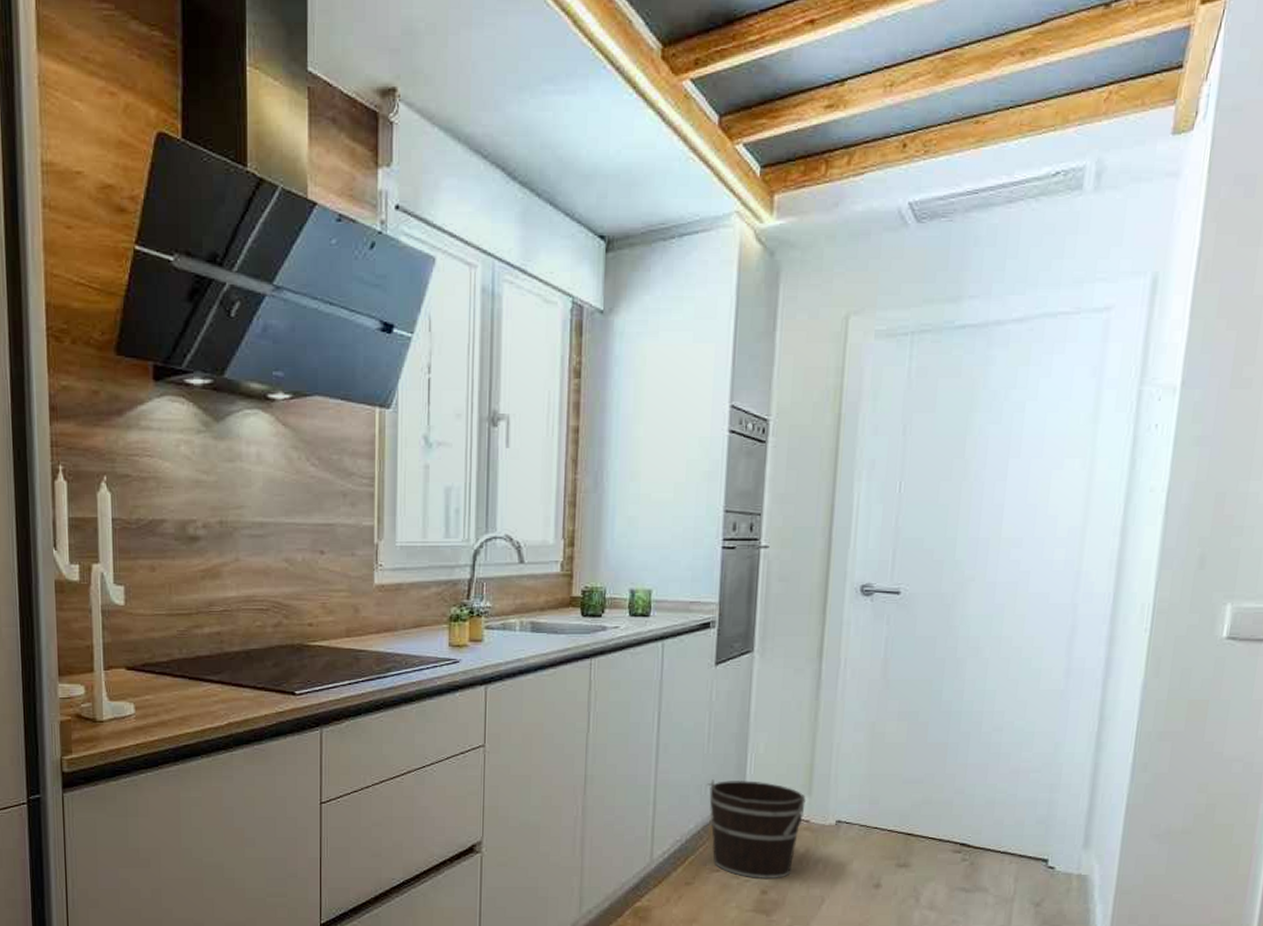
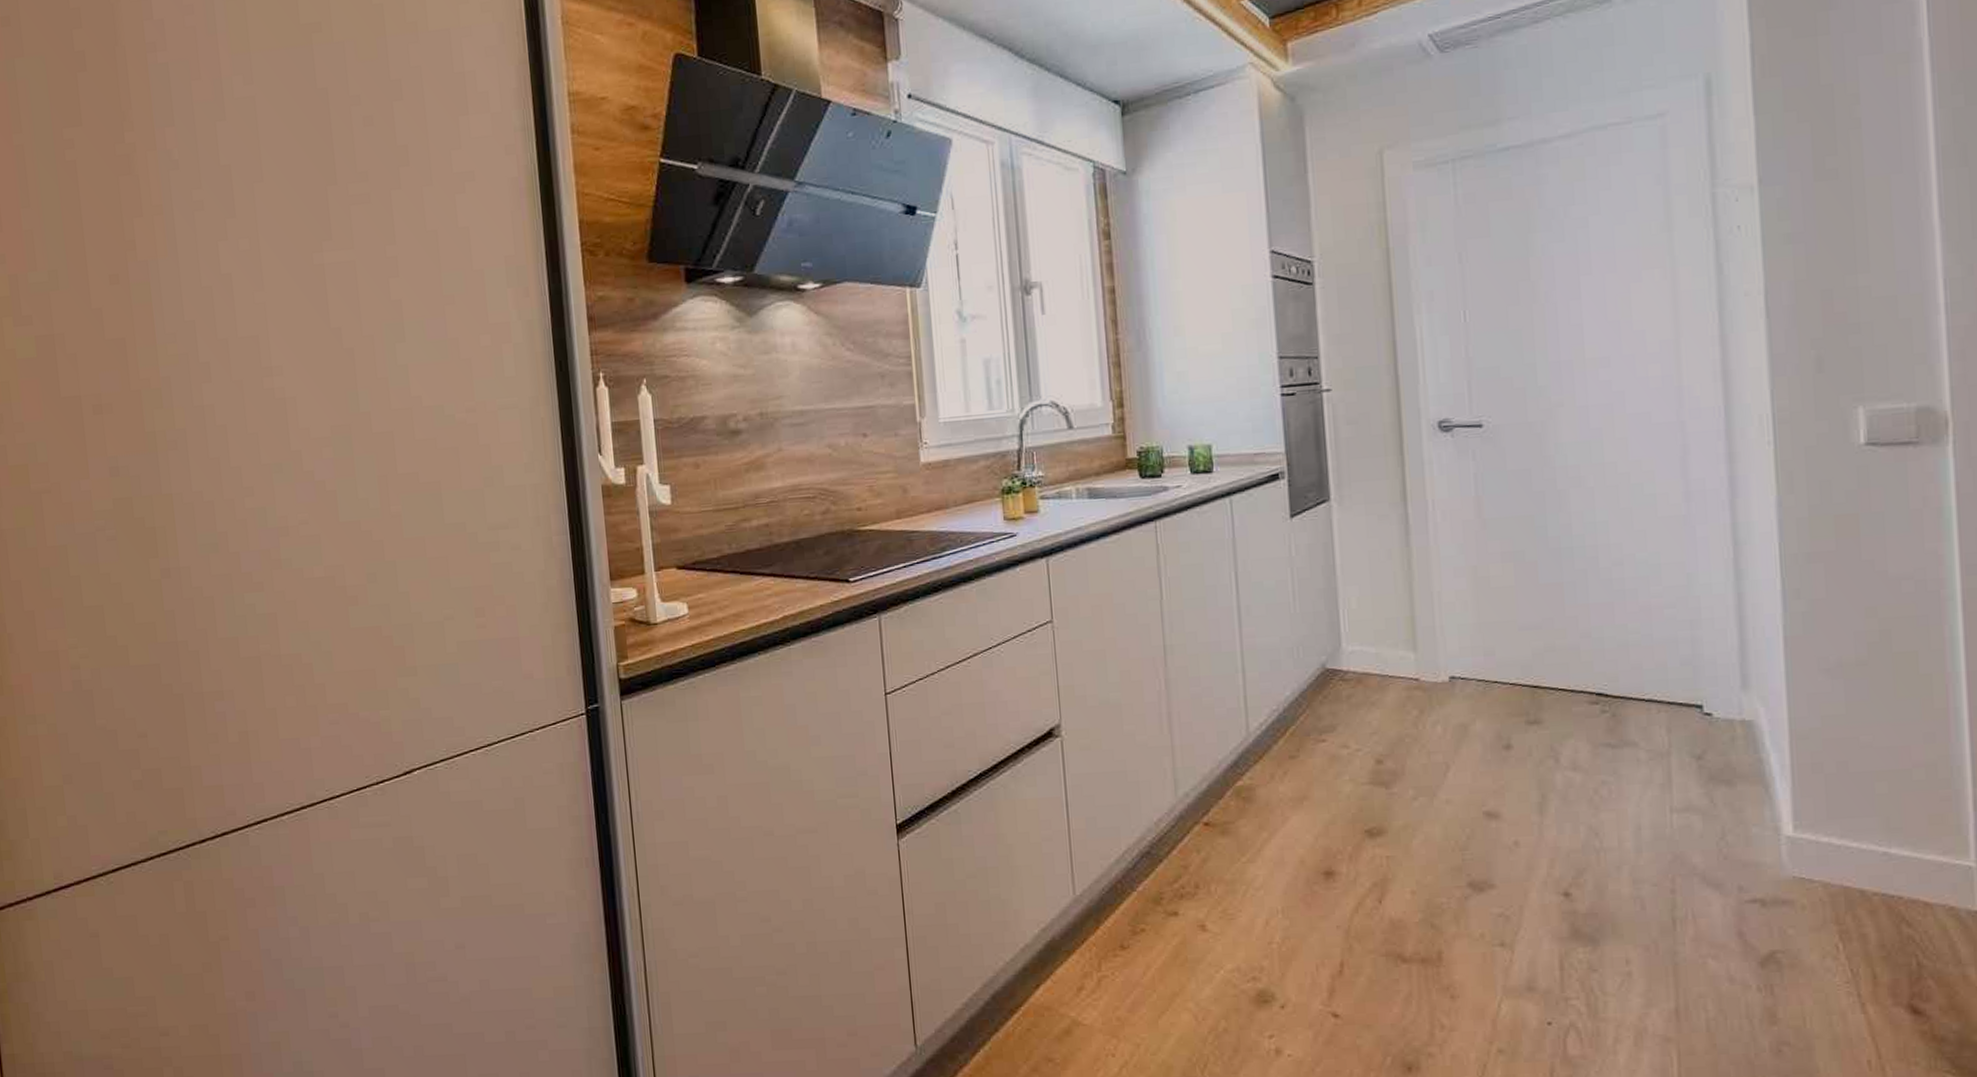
bucket: present [706,779,807,878] -> none [1298,639,1413,747]

